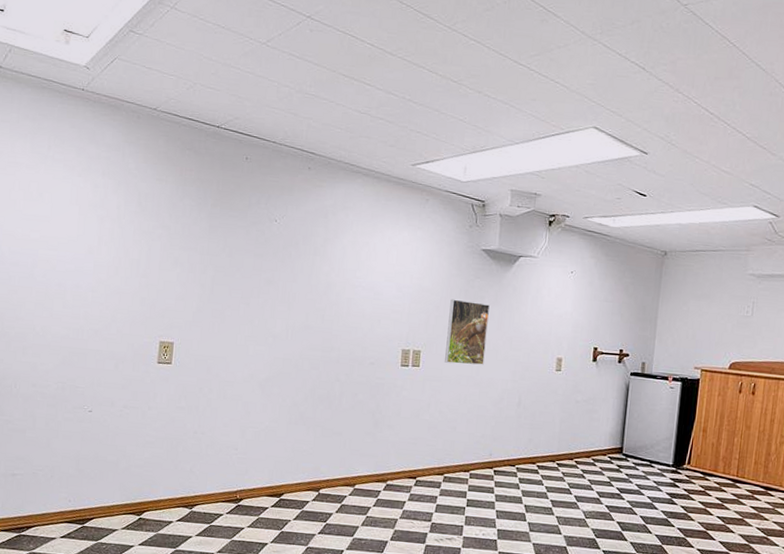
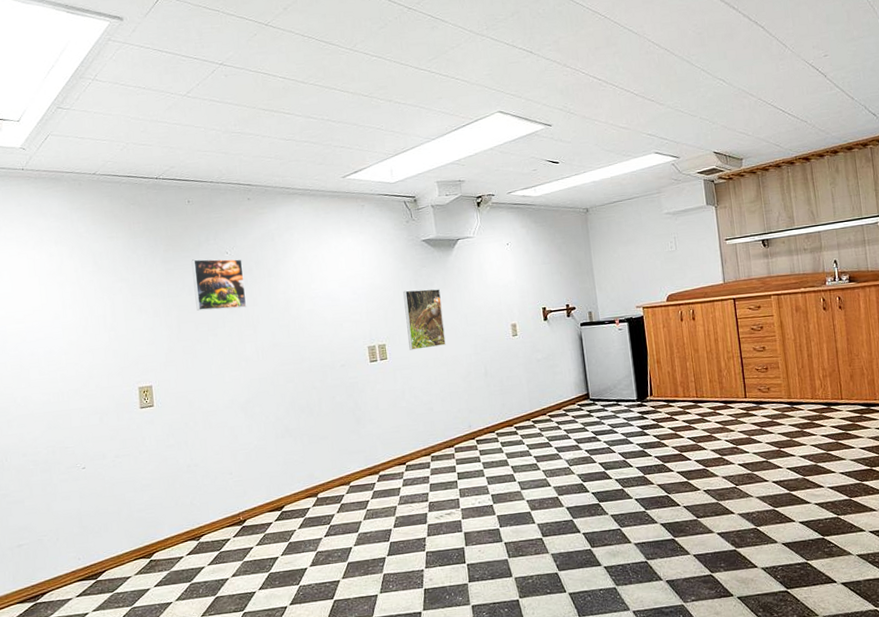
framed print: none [233,220,290,282] -> present [191,259,247,311]

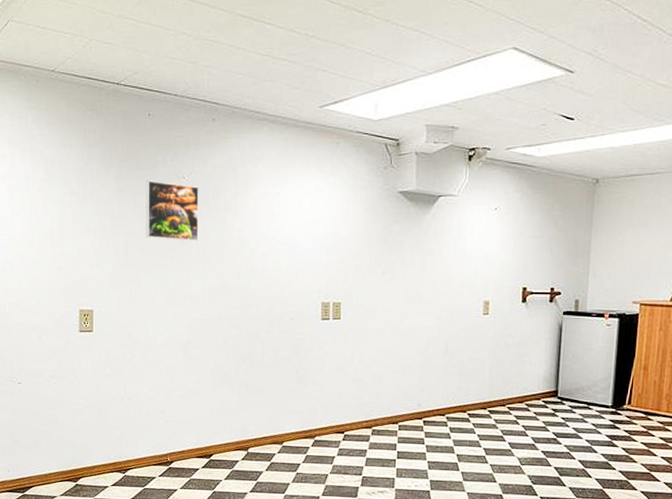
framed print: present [403,289,446,350] -> none [366,246,410,314]

